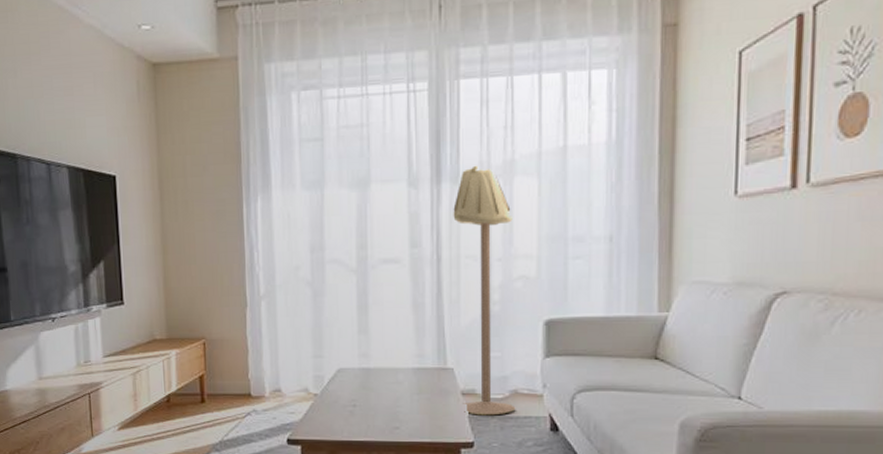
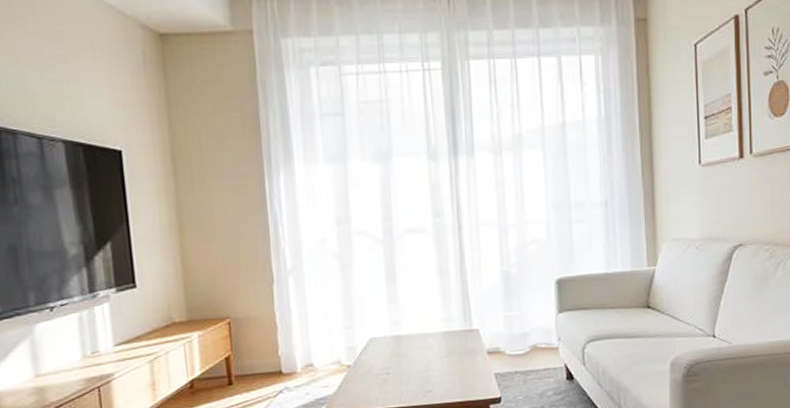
floor lamp: present [453,165,516,416] -> none [470,139,536,372]

